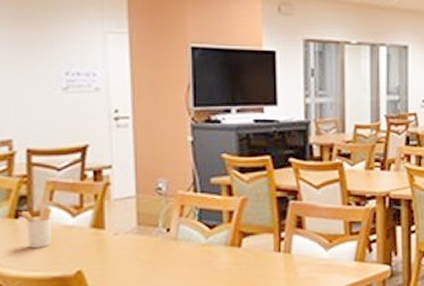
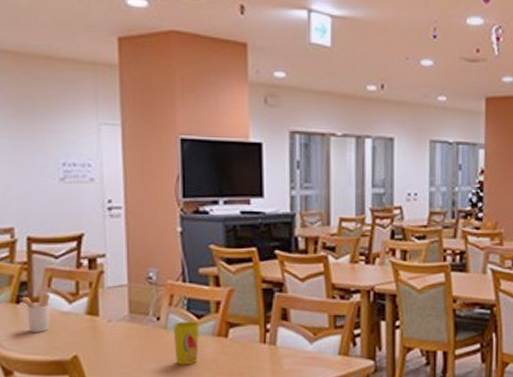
cup: none [184,231,211,277] -> present [173,321,199,365]

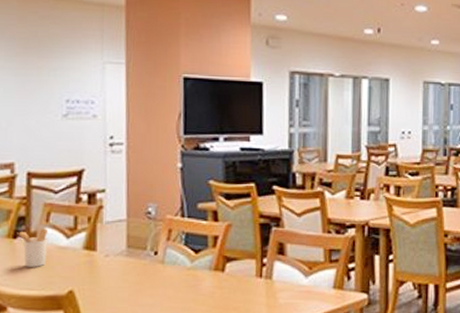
cup: present [173,321,199,365] -> none [170,256,197,300]

